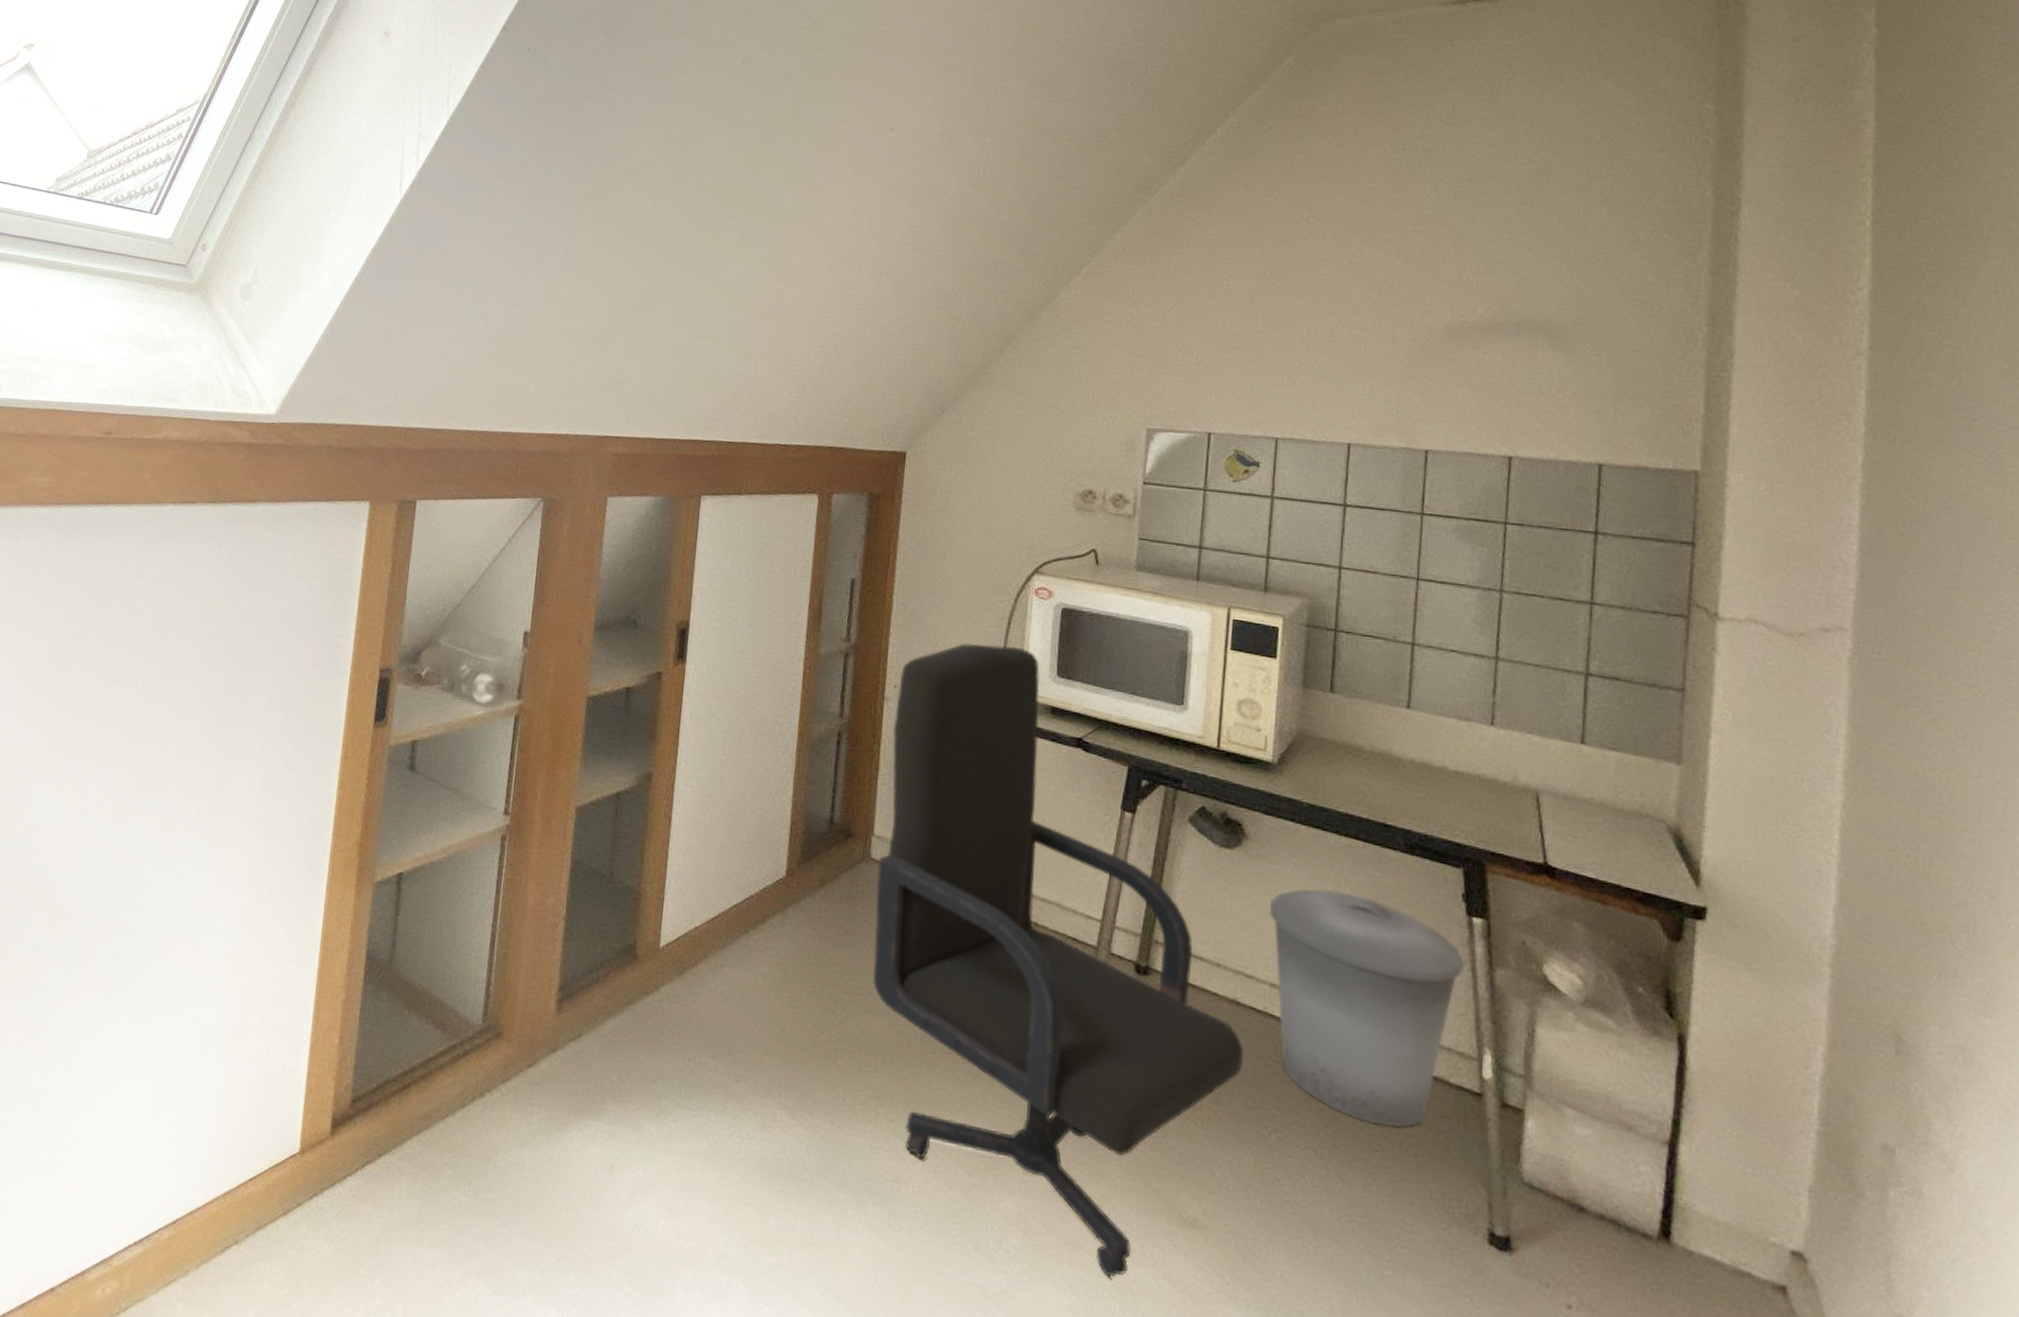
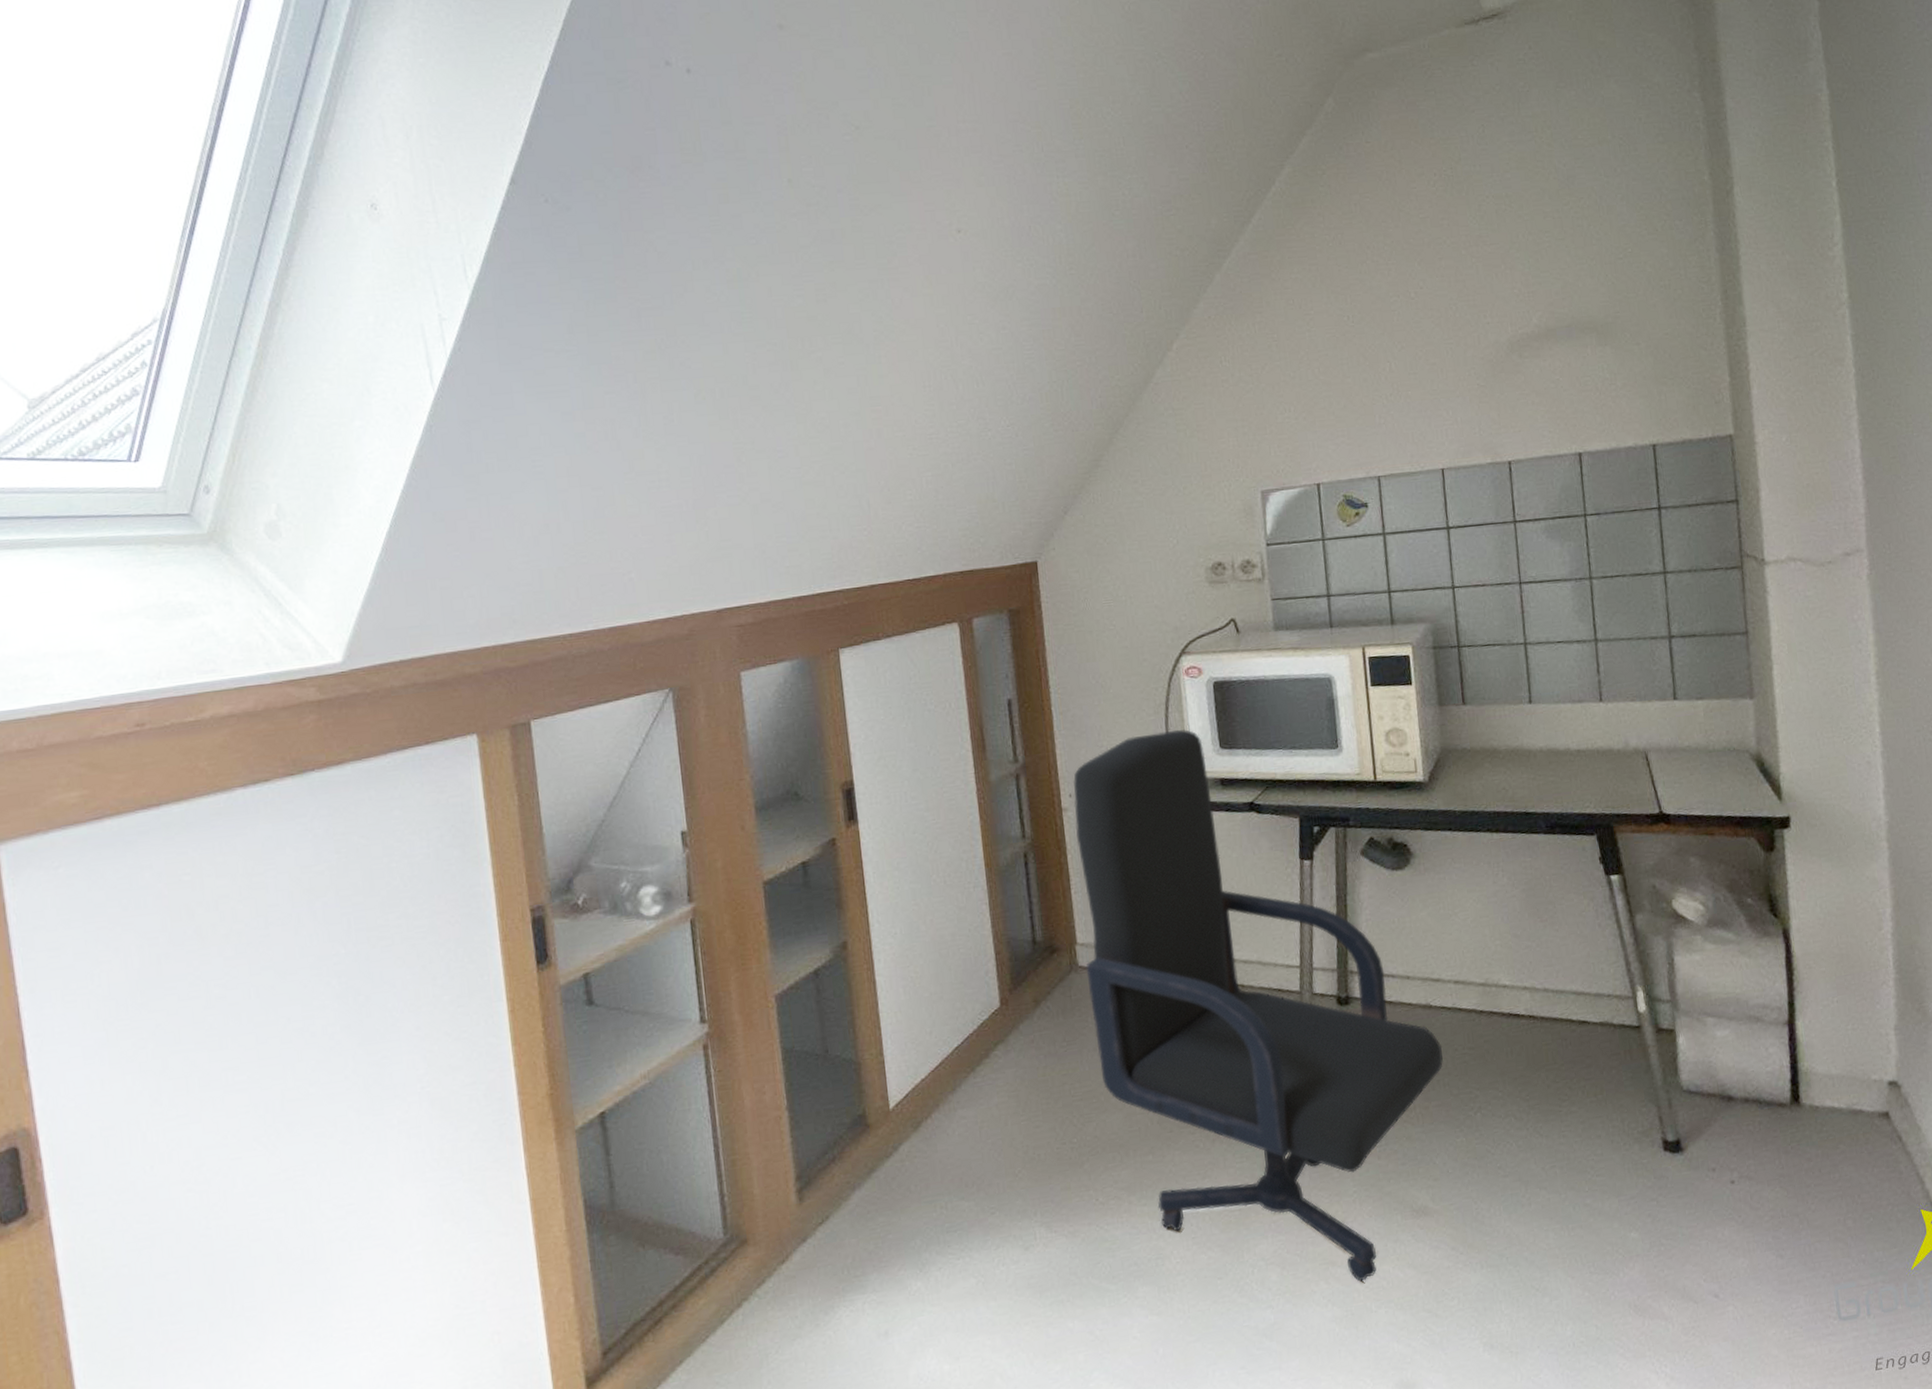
trash can: present [1269,888,1464,1127] -> none [1442,881,1610,1079]

